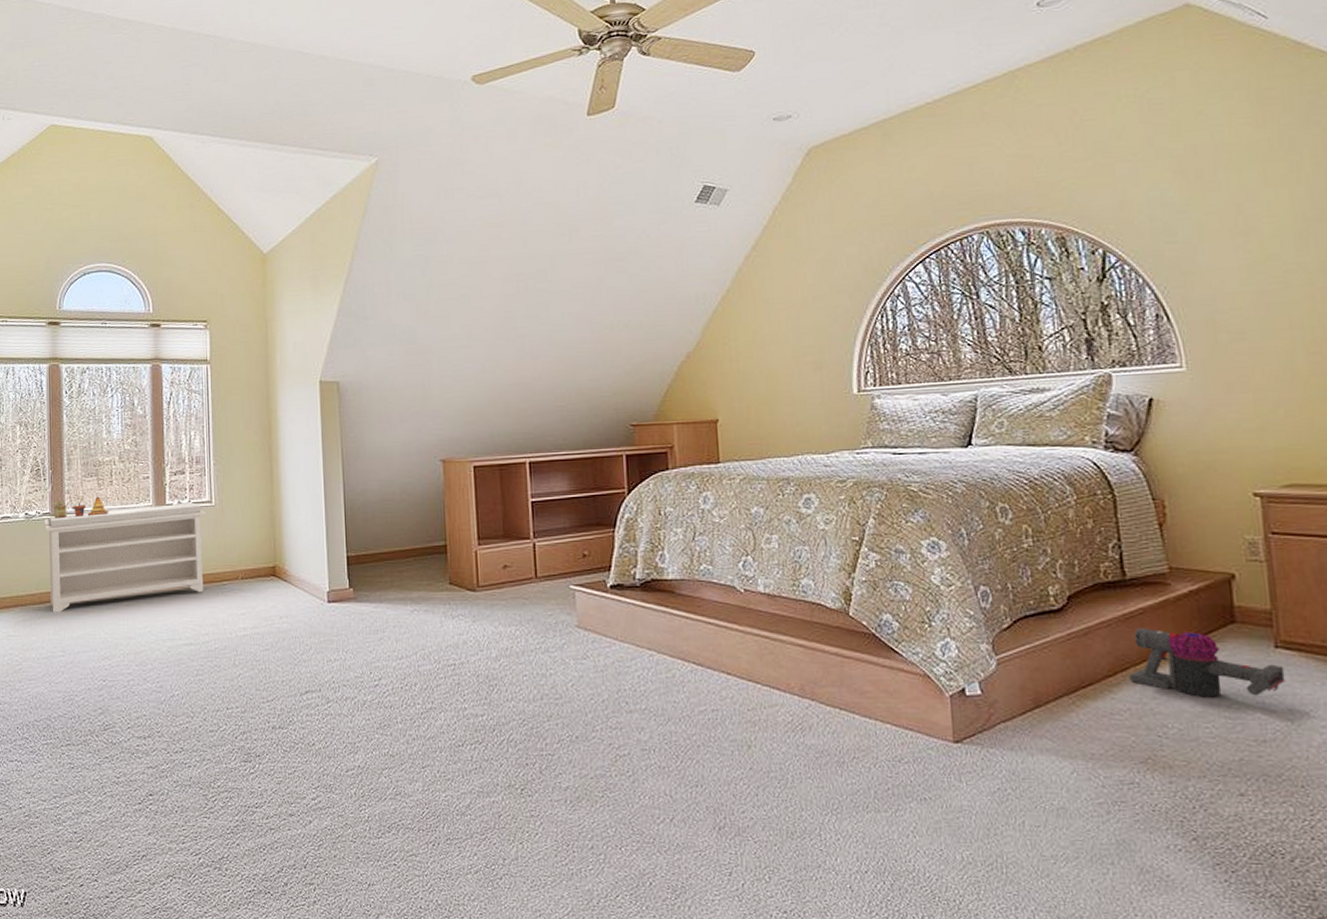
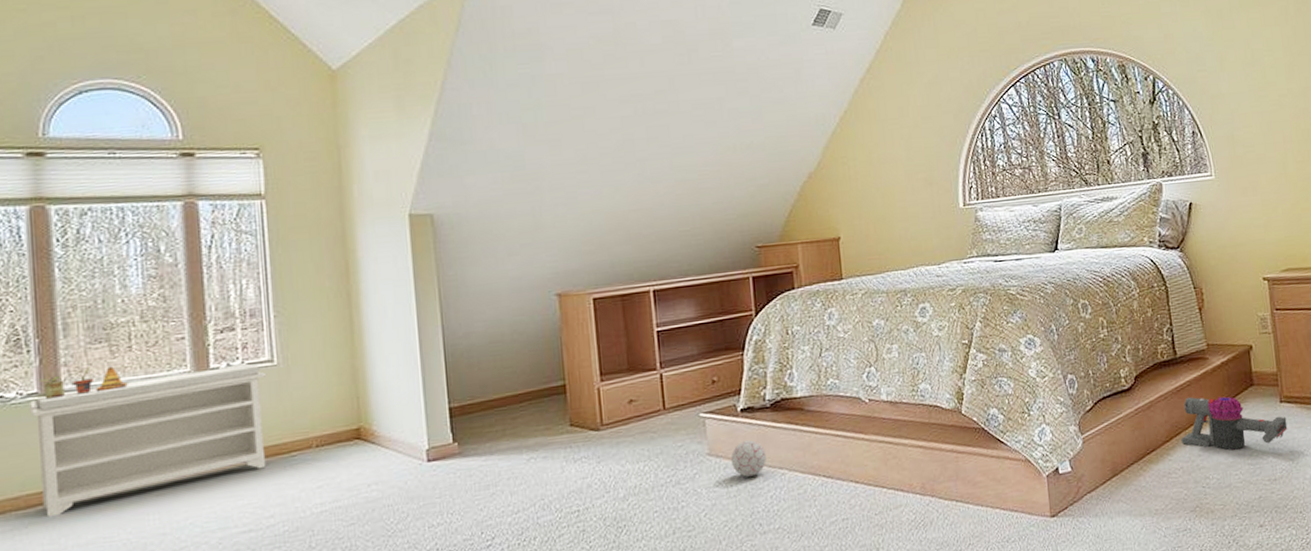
decorative ball: none [600,618,634,653] -> present [731,440,766,477]

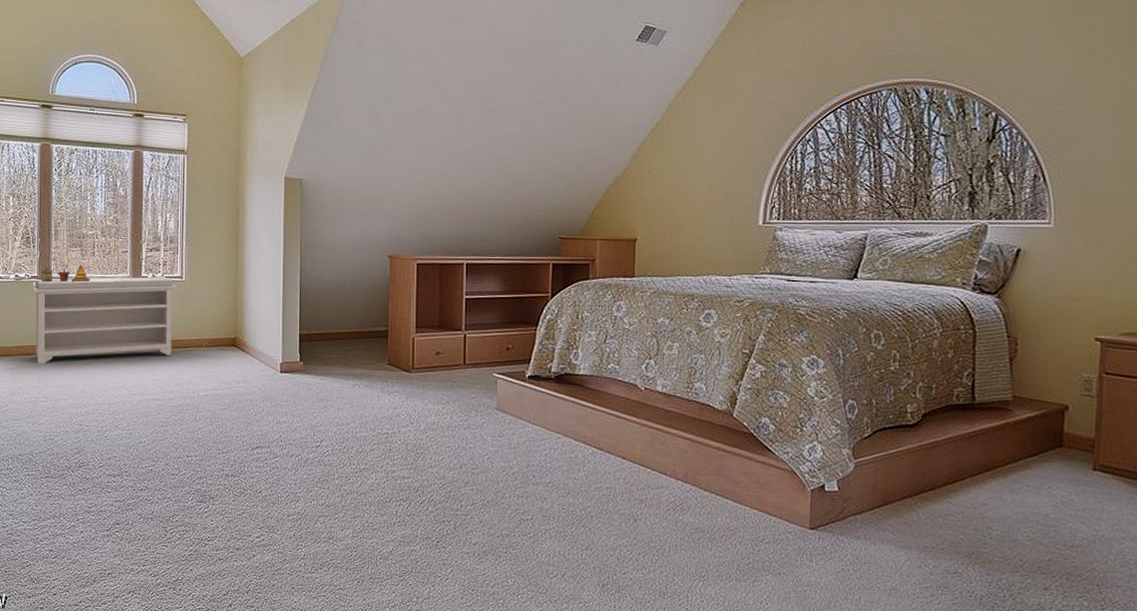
decorative ball: present [731,440,766,477] -> none [516,403,546,434]
vacuum cleaner: present [1181,396,1288,451] -> none [965,444,1098,509]

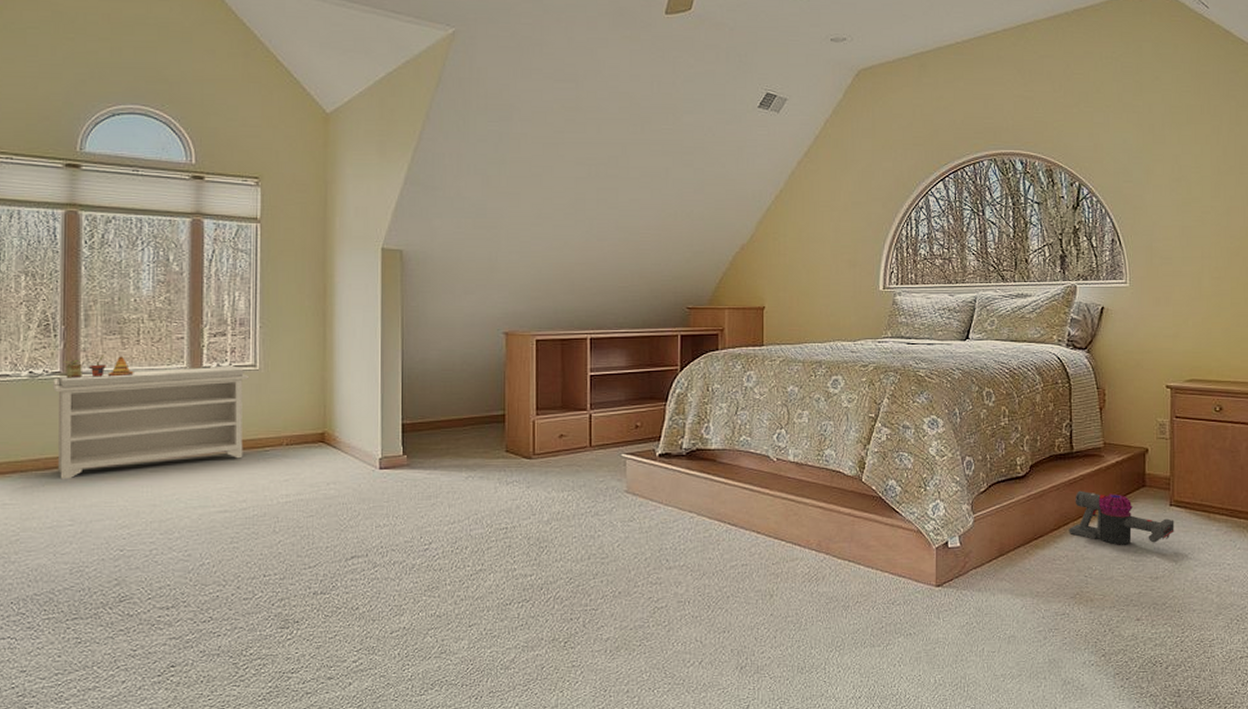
vacuum cleaner: none [965,444,1098,509] -> present [1068,490,1175,545]

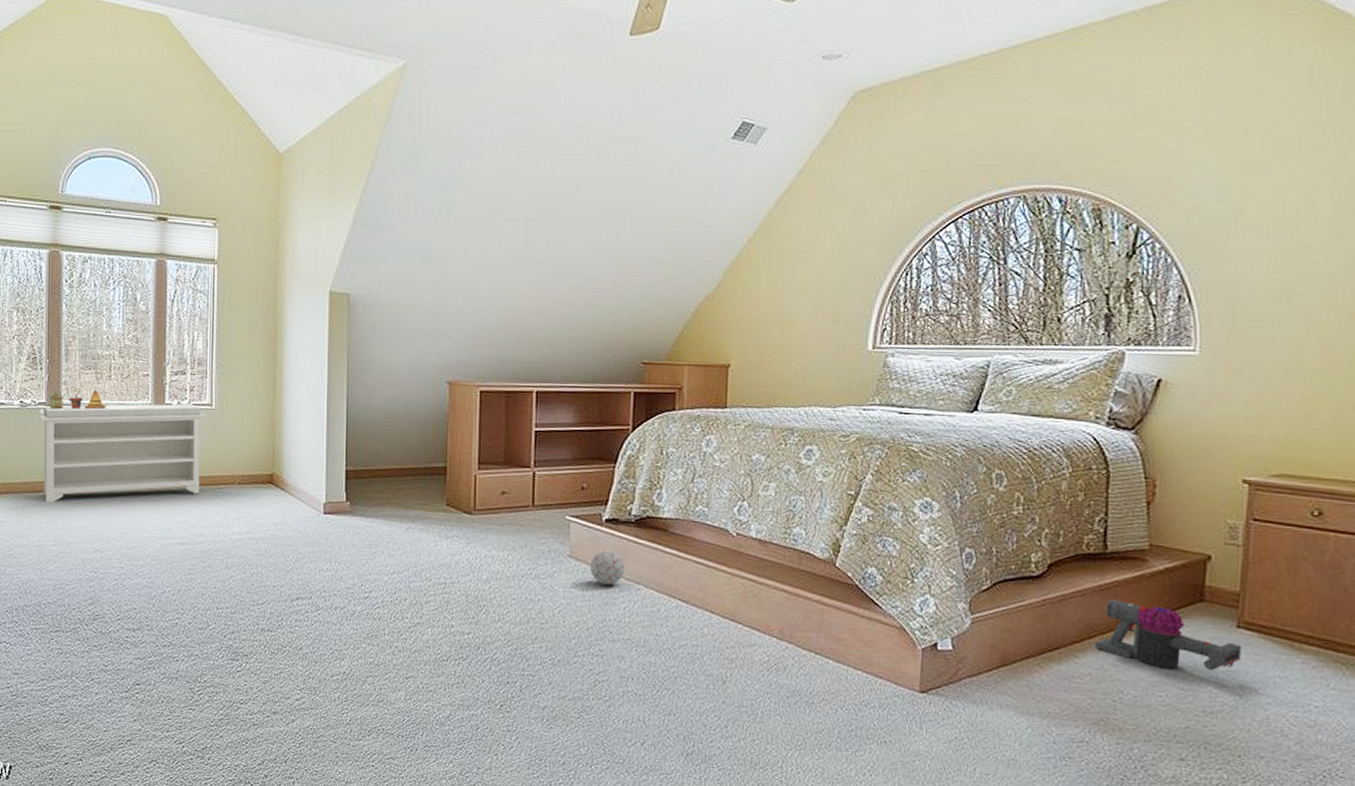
decorative ball: none [647,483,678,516] -> present [590,550,624,585]

